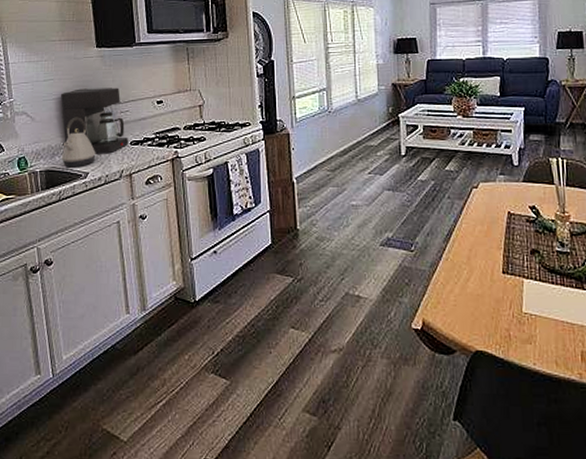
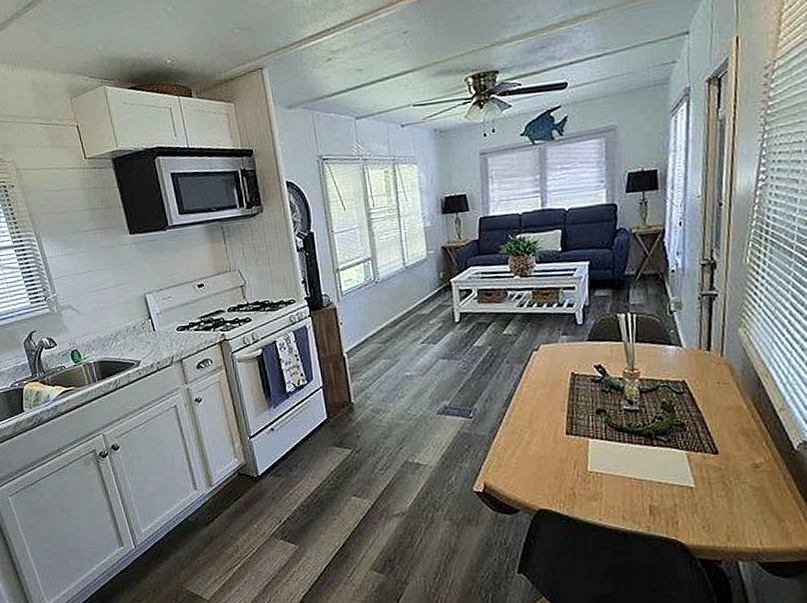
coffee maker: present [60,87,129,154] -> none [101,274,176,342]
kettle: present [61,117,96,168] -> none [111,306,145,357]

